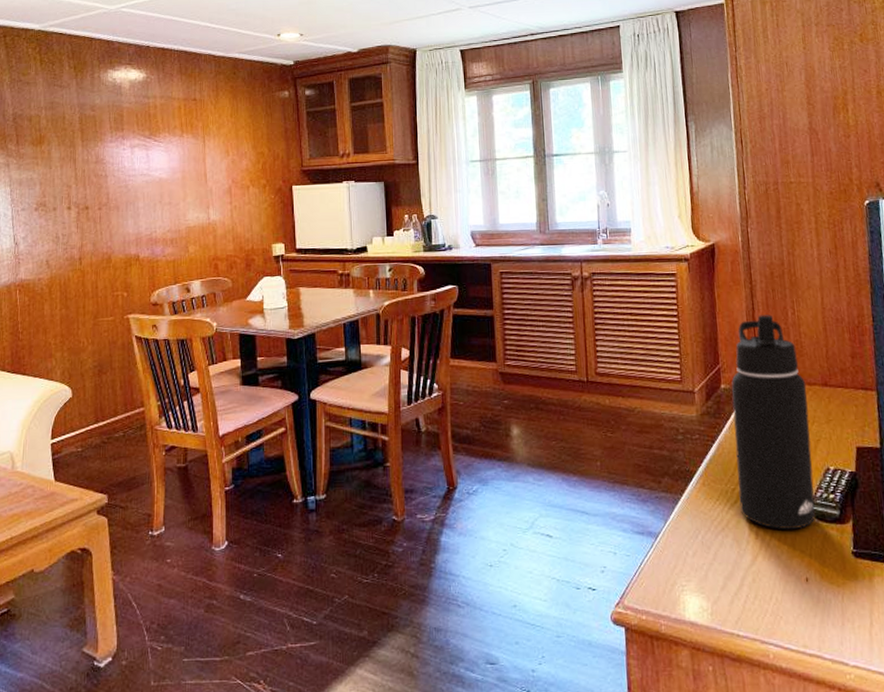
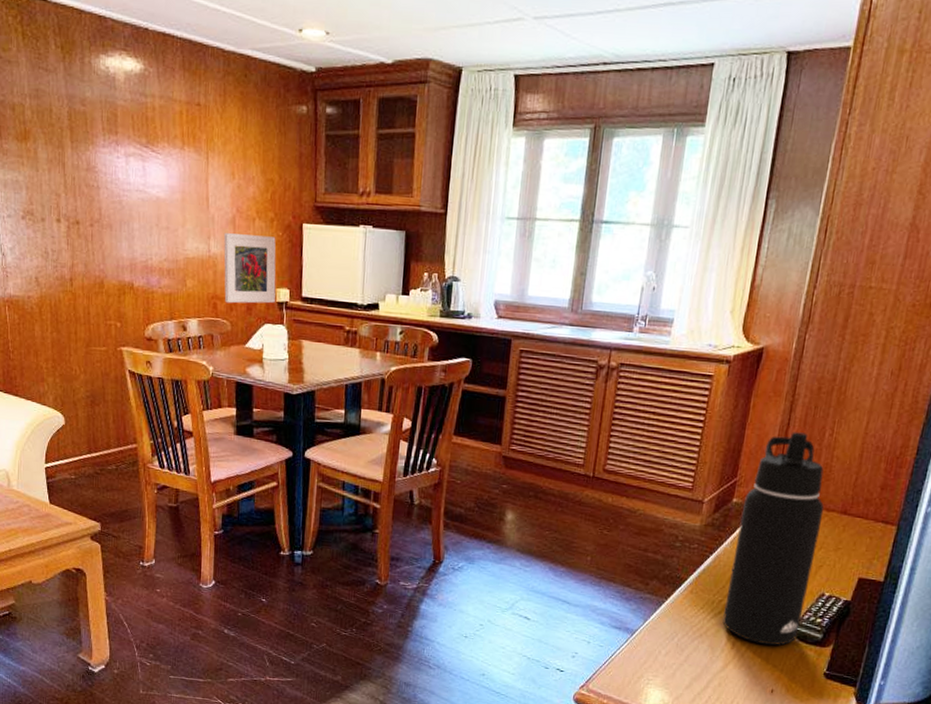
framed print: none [221,200,272,263] -> present [223,233,276,304]

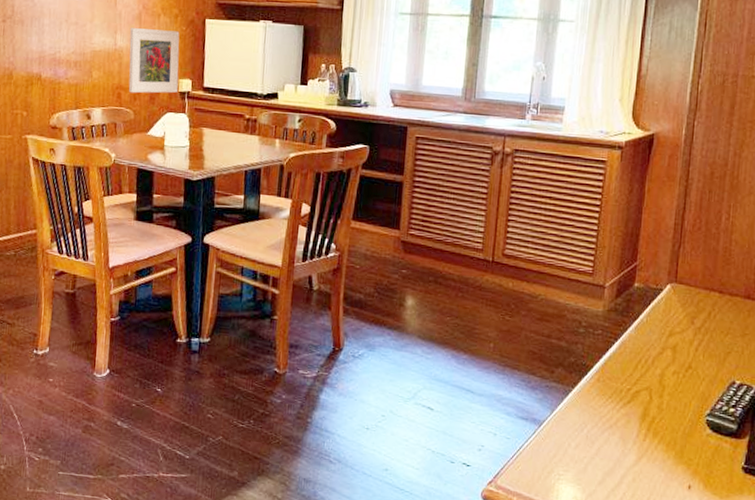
water bottle: present [722,432,824,646] -> none [632,216,727,437]

